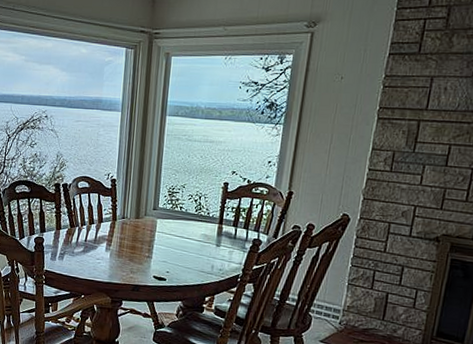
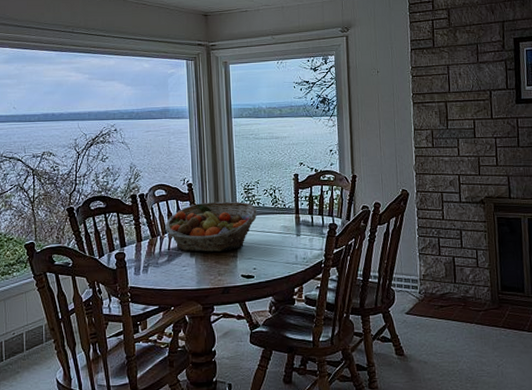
fruit basket: none [84,200,179,251] -> present [165,201,258,252]

